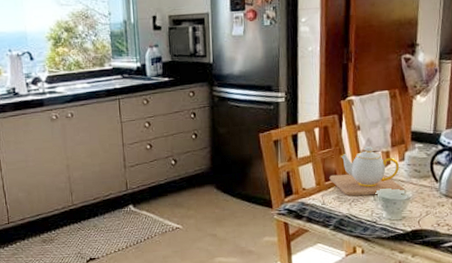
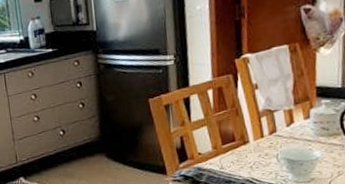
teapot: present [329,145,404,197] -> none [226,104,312,159]

